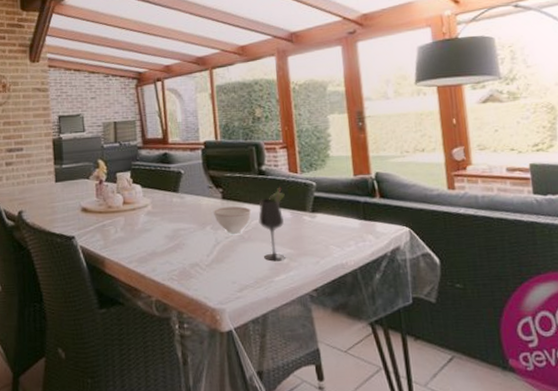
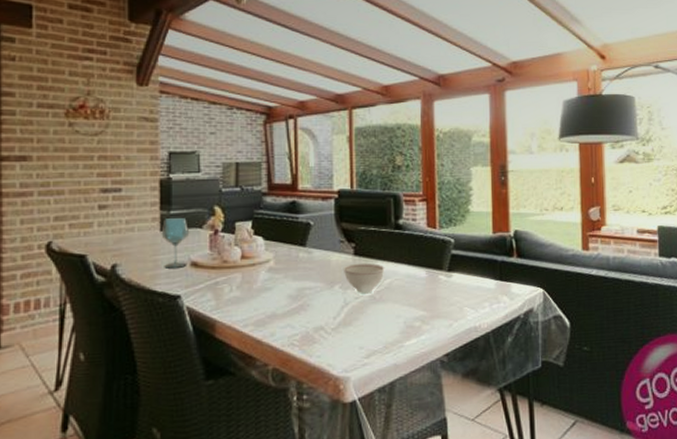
wine glass: none [56,170,79,214] -> present [161,217,190,269]
wine glass: present [258,187,285,262] -> none [392,243,421,325]

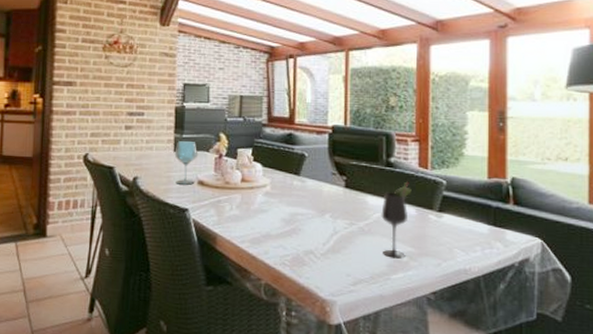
bowl: present [343,262,385,294] -> none [333,195,375,225]
wine glass: none [392,243,421,325] -> present [381,181,412,259]

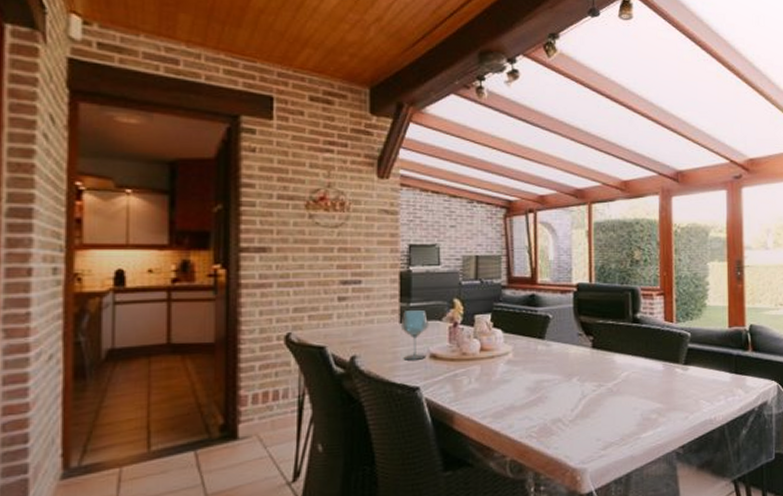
wine glass: present [381,181,412,259] -> none [629,336,658,417]

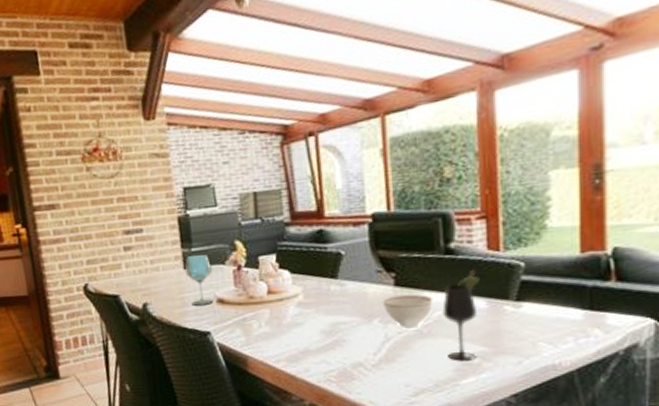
bowl: none [581,355,623,387] -> present [381,294,434,329]
wine glass: none [629,336,658,417] -> present [442,269,480,361]

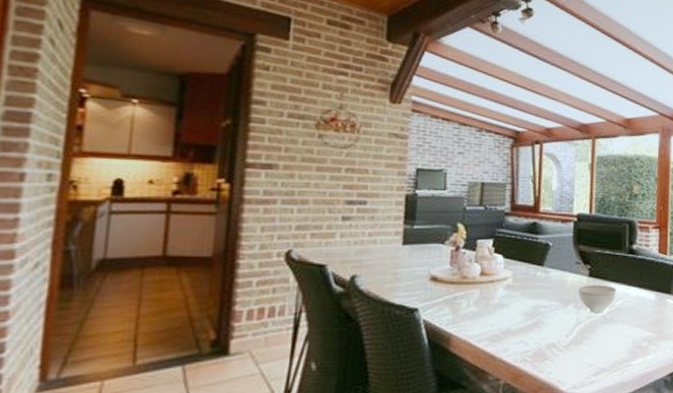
wine glass: present [184,254,214,306] -> none [403,232,432,282]
wine glass: present [442,269,480,361] -> none [623,267,652,344]

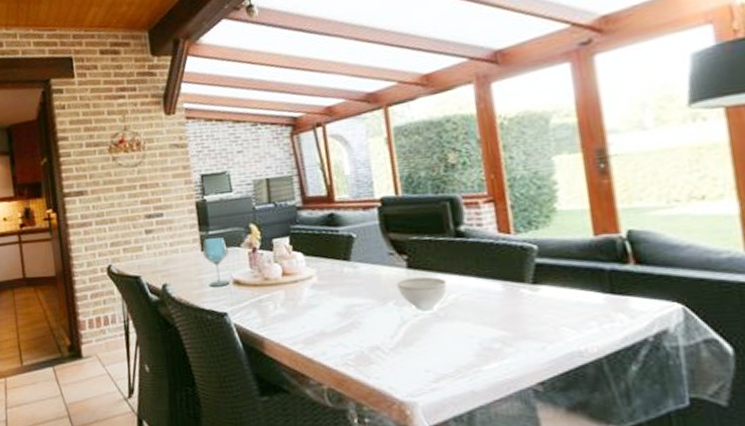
wine glass: none [403,232,432,282] -> present [202,236,230,287]

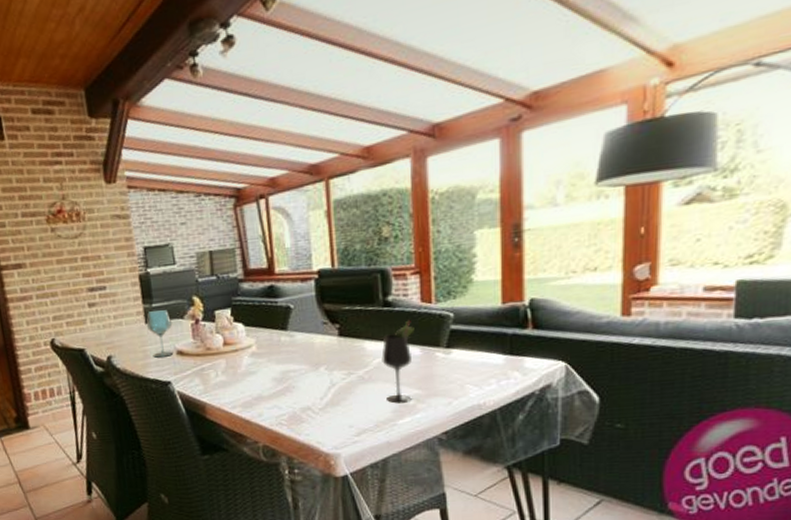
bowl: present [395,276,448,312] -> none [327,343,374,375]
wine glass: none [457,251,497,346] -> present [381,319,415,404]

